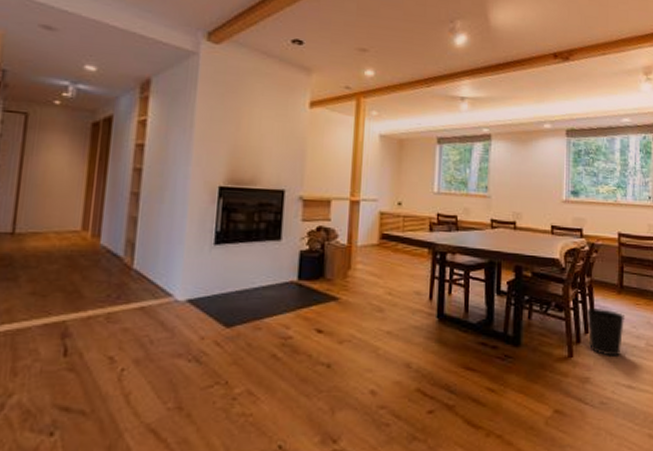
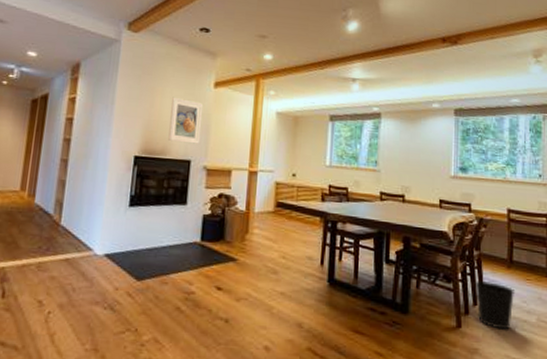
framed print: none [258,118,297,172] -> present [168,96,202,144]

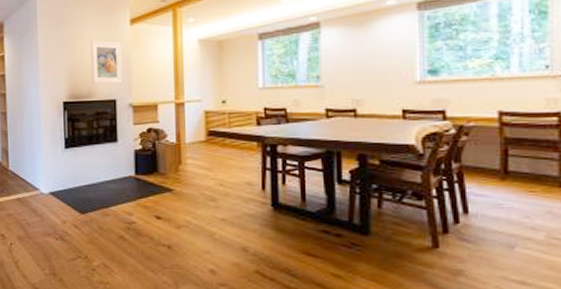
wastebasket: present [475,281,514,330] -> none [455,196,512,249]

